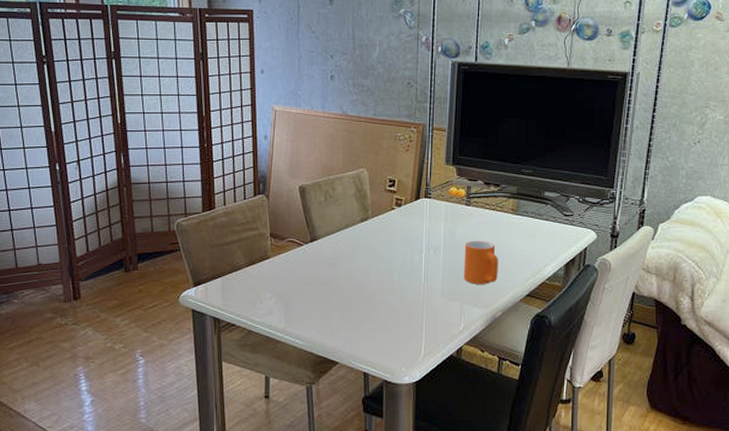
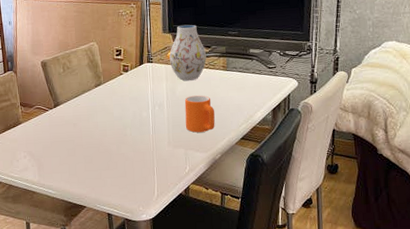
vase: none [451,157,494,223] -> present [169,24,206,81]

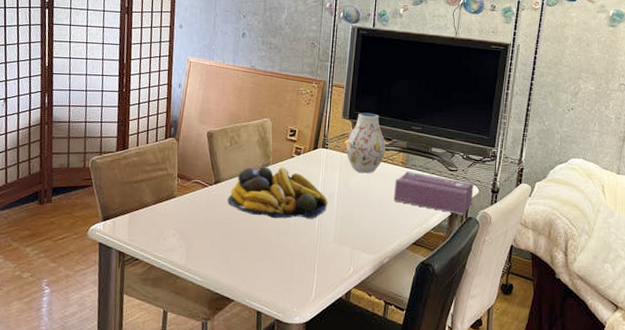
fruit bowl: none [68,84,159,132] -> present [227,166,328,220]
mug: present [184,95,215,133] -> none [355,190,388,231]
tissue box: none [218,73,293,108] -> present [393,171,474,216]

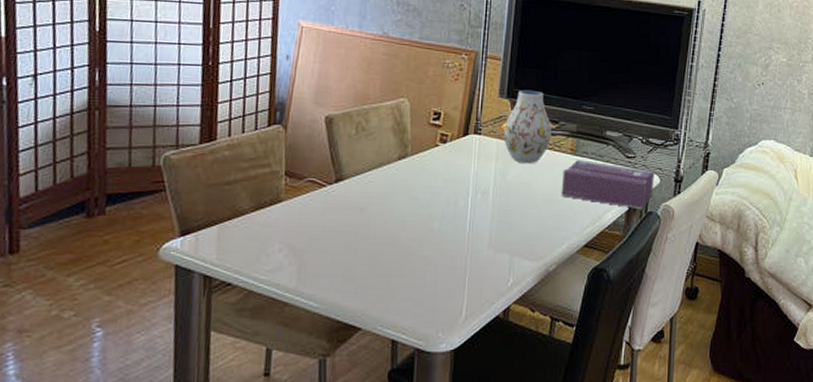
fruit bowl: present [227,166,328,220] -> none [352,158,482,224]

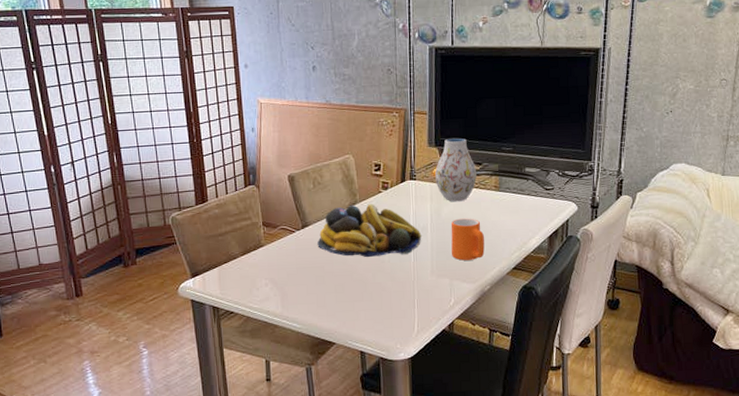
fruit bowl: none [352,158,482,224] -> present [317,204,422,258]
mug: none [515,183,554,233] -> present [451,218,485,261]
tissue box: present [561,159,655,210] -> none [489,194,573,235]

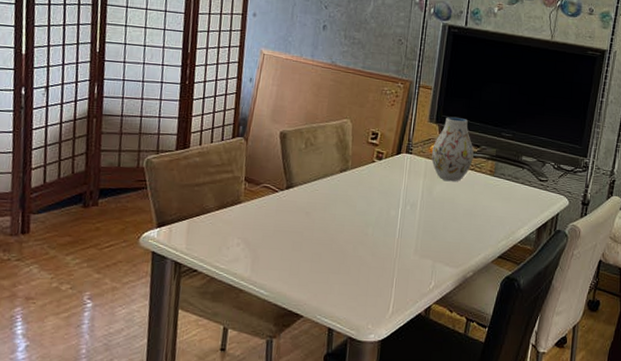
fruit bowl: present [317,204,422,258] -> none [300,171,410,230]
mug: present [451,218,485,261] -> none [438,199,473,244]

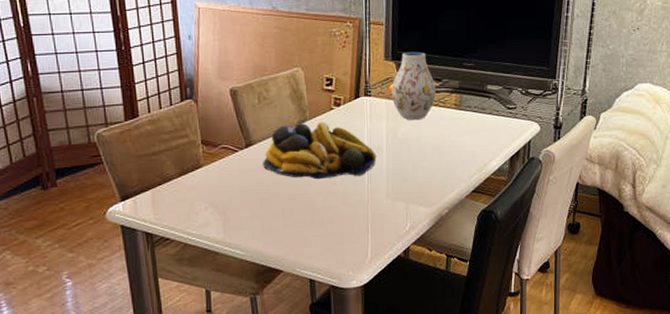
fruit bowl: none [300,171,410,230] -> present [263,121,377,180]

